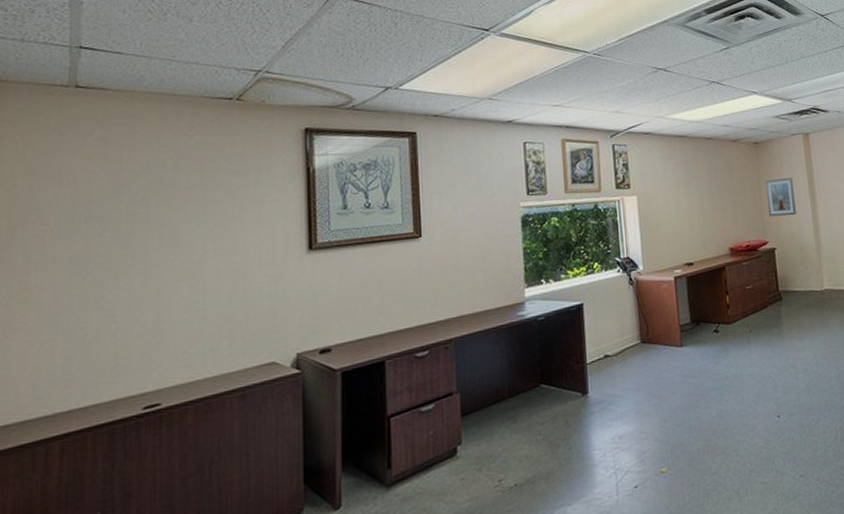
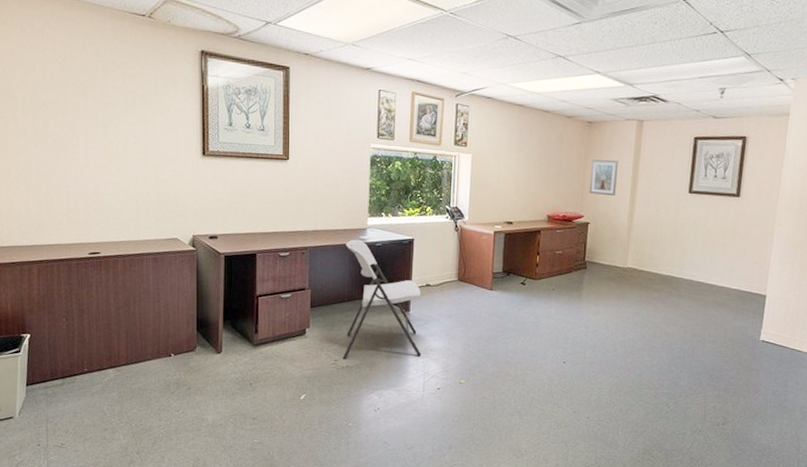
chair: none [500,317,609,478] -> present [342,239,421,360]

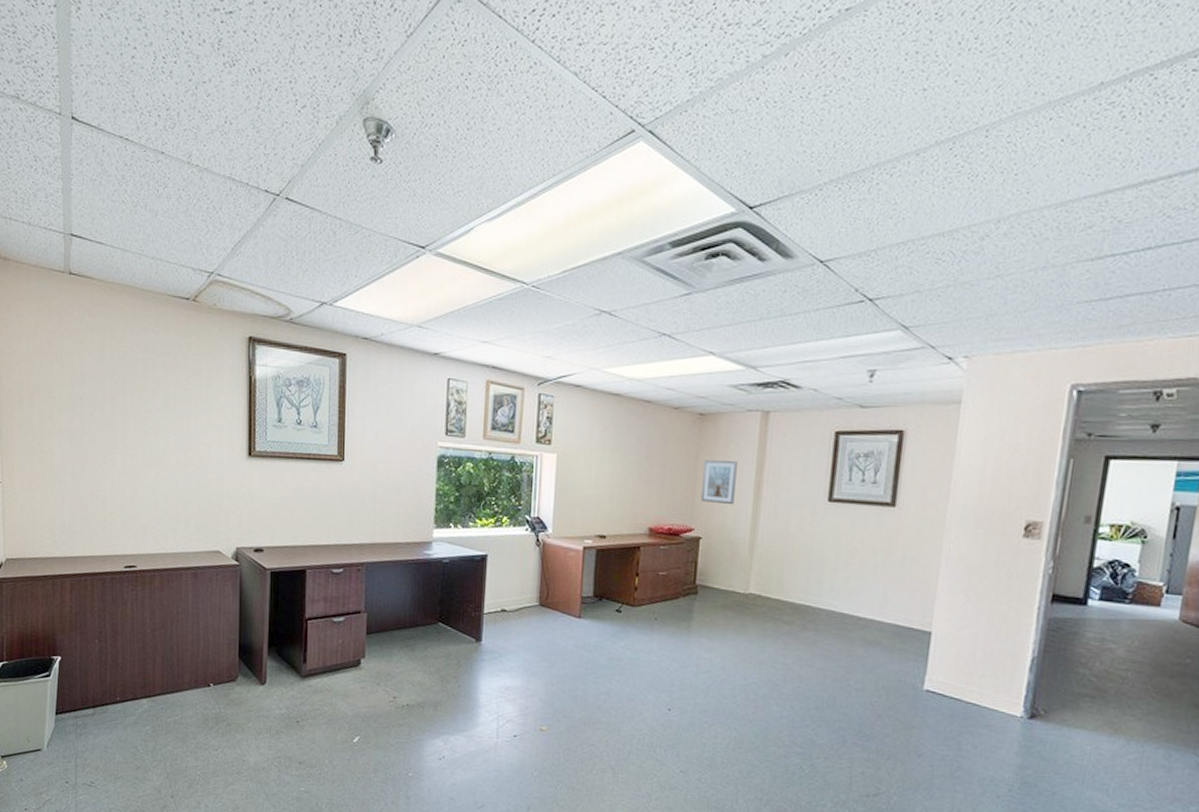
chair: present [342,239,421,360] -> none [402,554,496,698]

